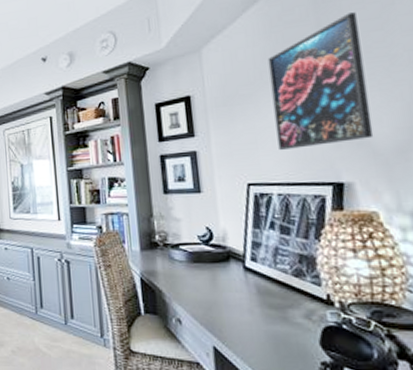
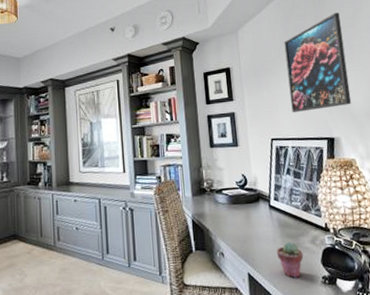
potted succulent: none [254,314,293,360] -> present [277,242,304,278]

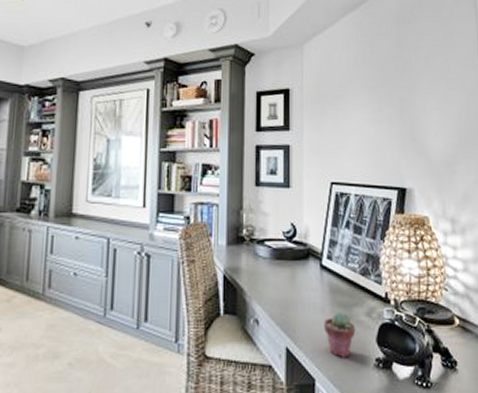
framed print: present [284,13,352,112] -> none [358,37,431,153]

